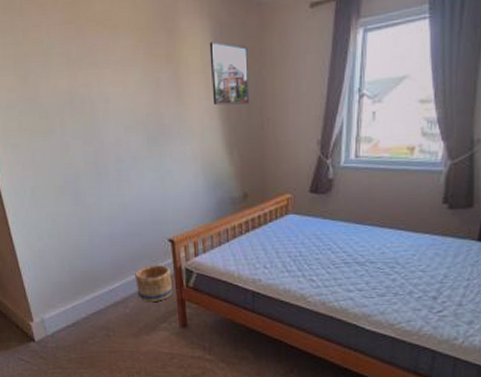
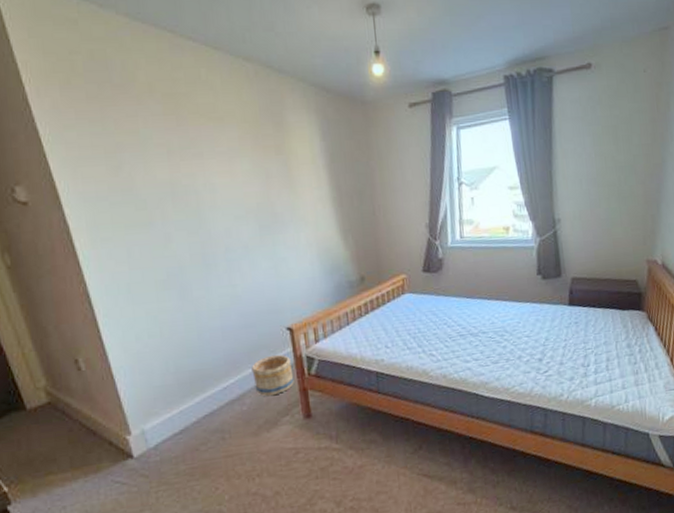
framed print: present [209,41,249,106] -> none [318,135,360,194]

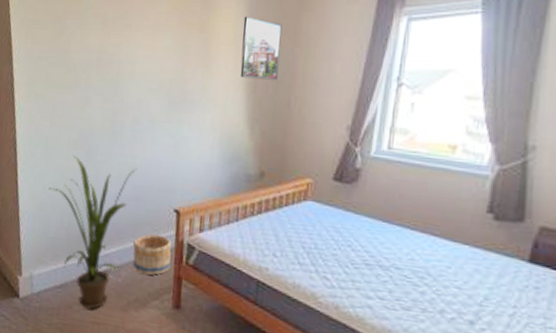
house plant: none [143,296,240,446] -> present [48,155,137,310]
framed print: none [318,135,360,194] -> present [240,16,282,80]

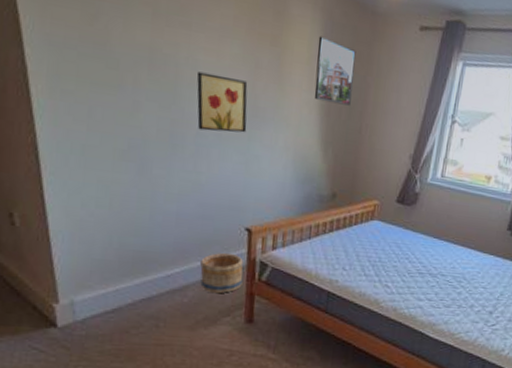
house plant: present [48,155,137,310] -> none [89,168,203,332]
wall art: none [134,65,178,118] -> present [196,71,248,133]

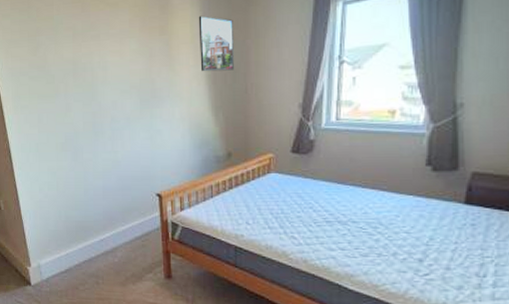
wall art: present [196,71,248,133] -> none [107,69,149,117]
basket: present [200,252,243,294] -> none [124,217,159,253]

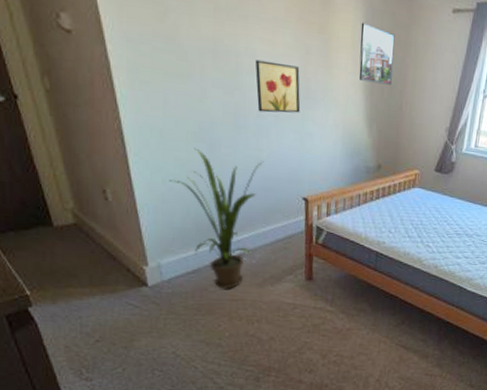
house plant: none [44,157,120,288] -> present [169,148,264,289]
wall art: none [107,69,149,117] -> present [255,60,301,114]

